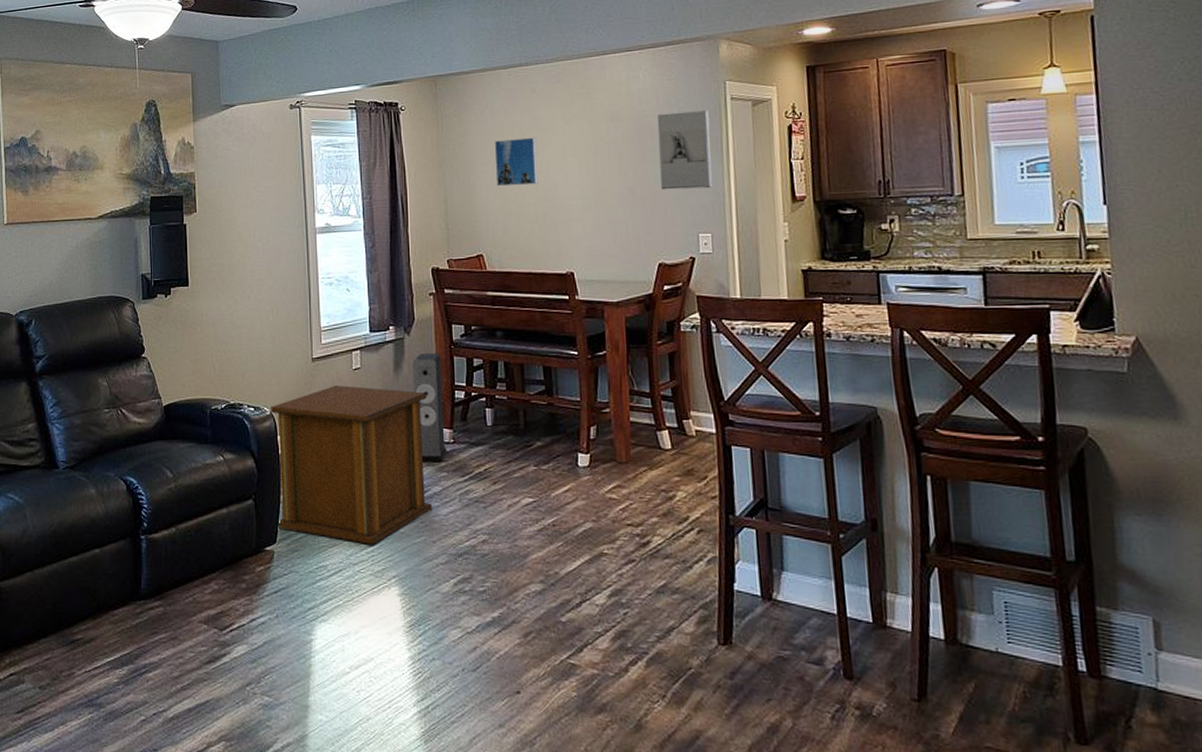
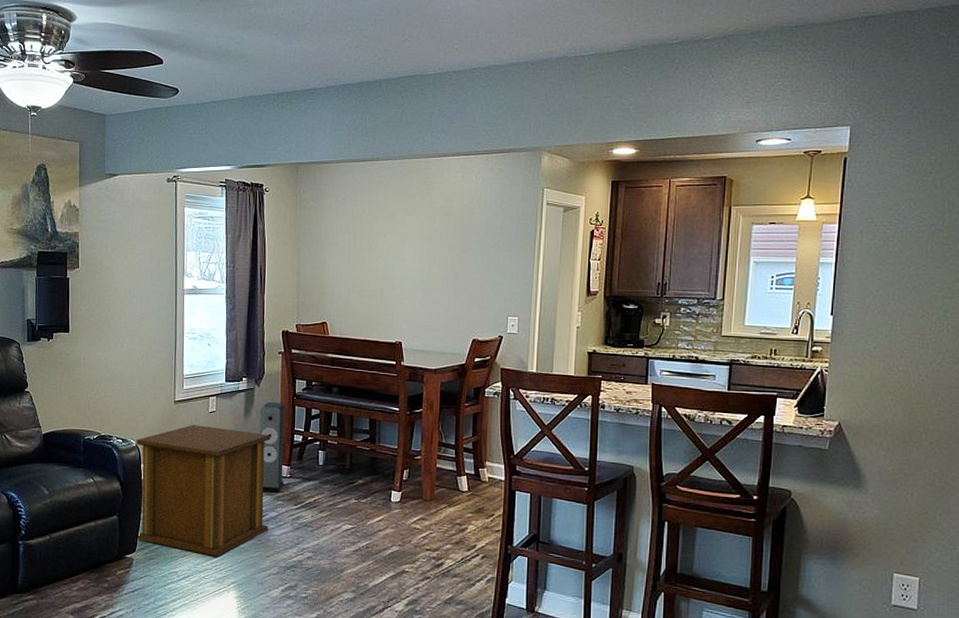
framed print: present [494,137,538,187] -> none [343,224,381,266]
wall sculpture: present [657,110,713,190] -> none [480,212,527,278]

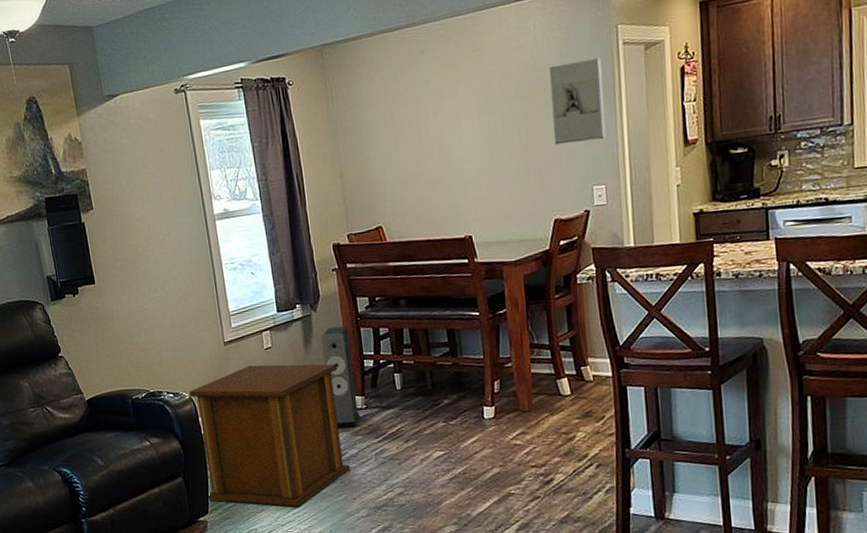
wall sculpture: none [480,212,527,278] -> present [549,58,606,145]

